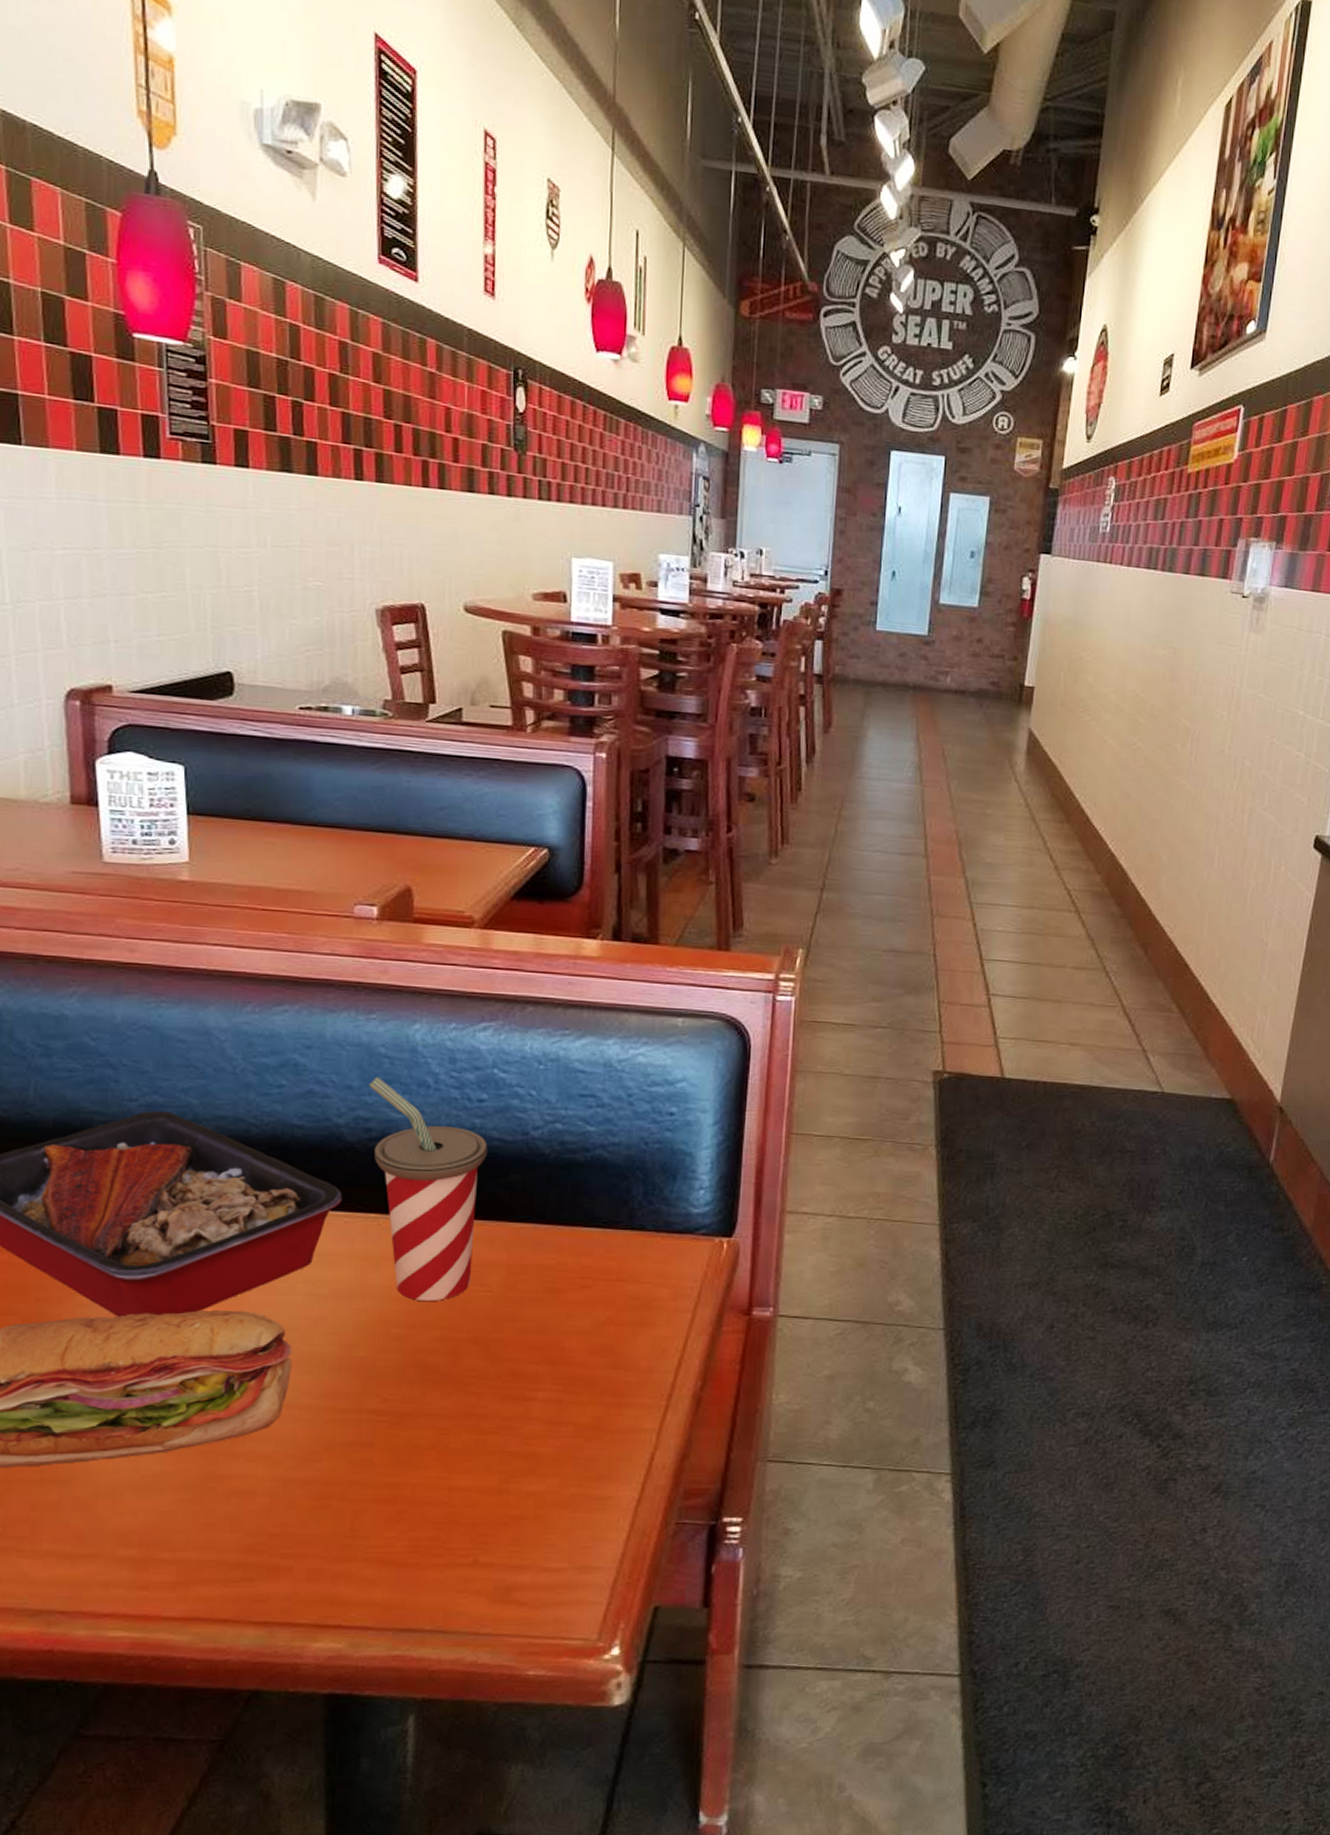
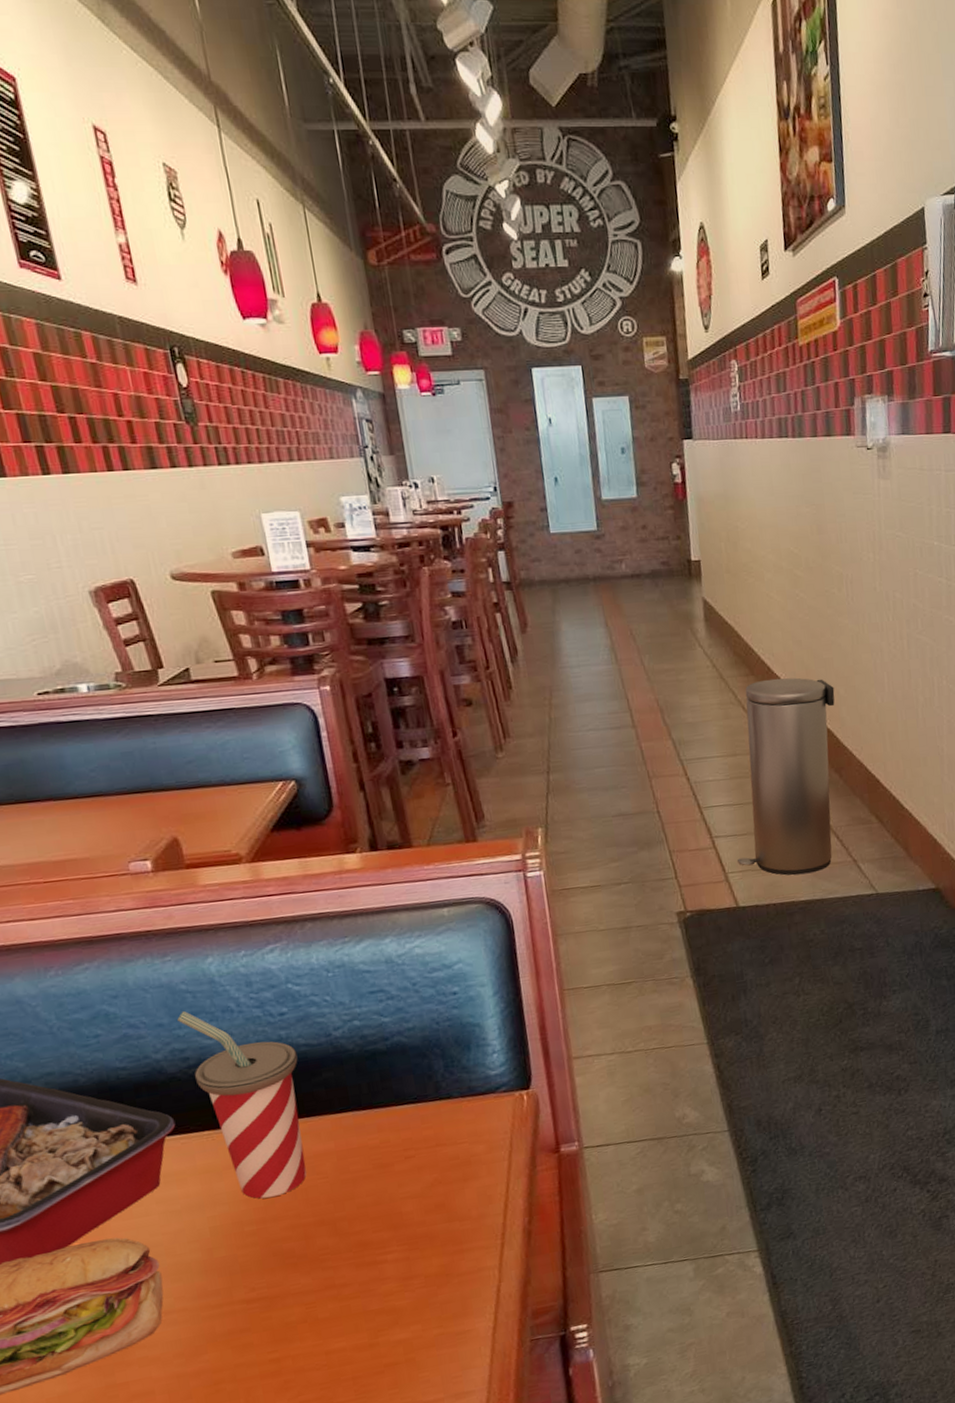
pedal bin: none [1012,830,1157,1055] -> present [738,677,835,875]

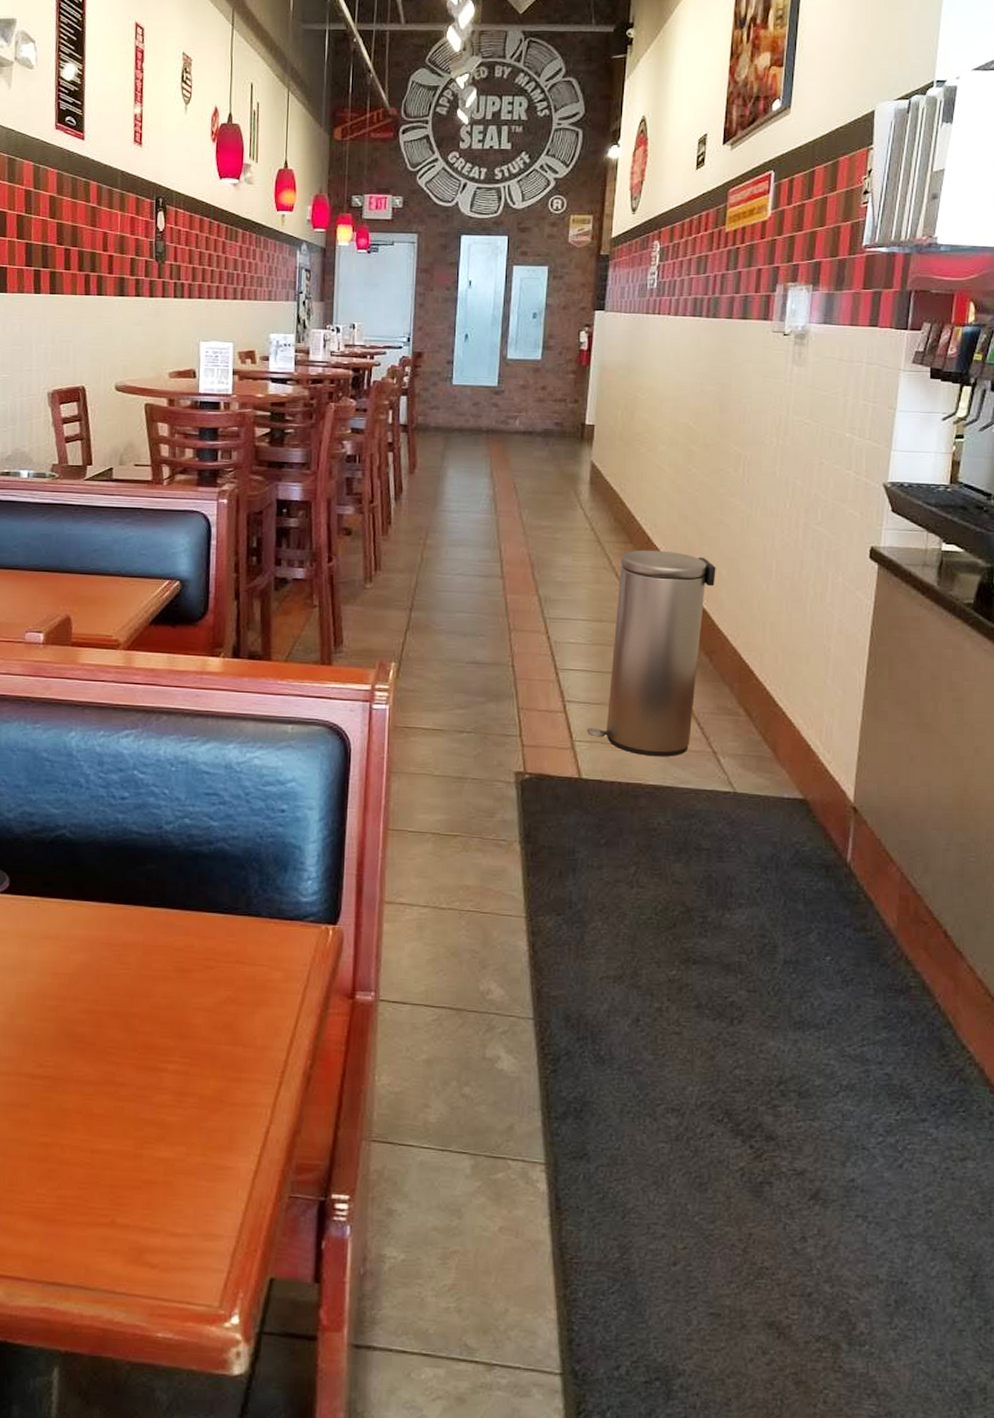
beverage cup: present [177,1010,307,1199] -> none [33,777,128,976]

